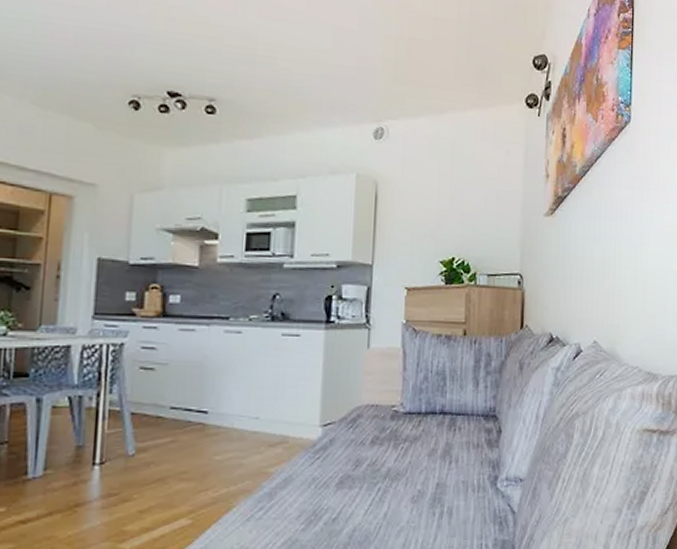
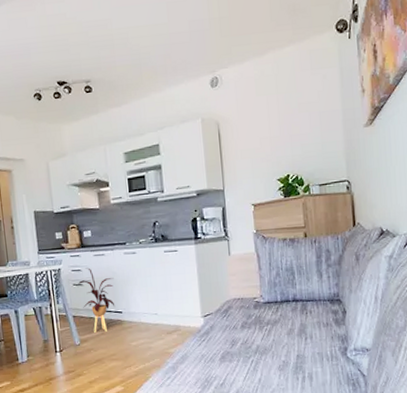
house plant: none [148,346,204,439] -> present [78,268,116,333]

